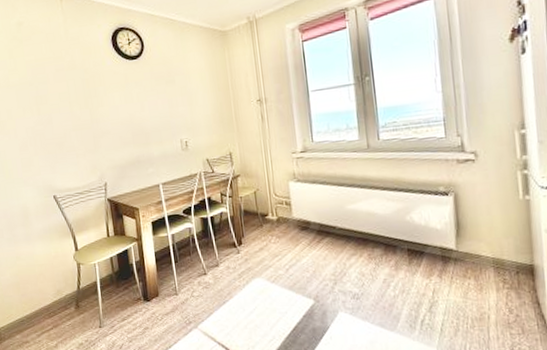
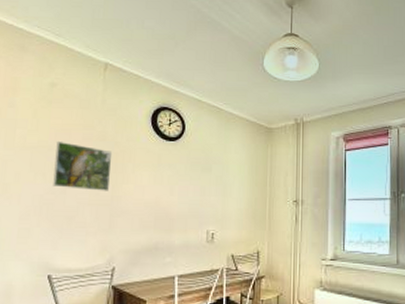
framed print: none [35,76,88,118] -> present [53,142,113,191]

